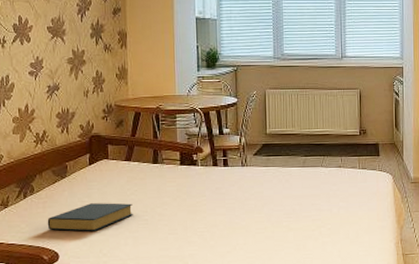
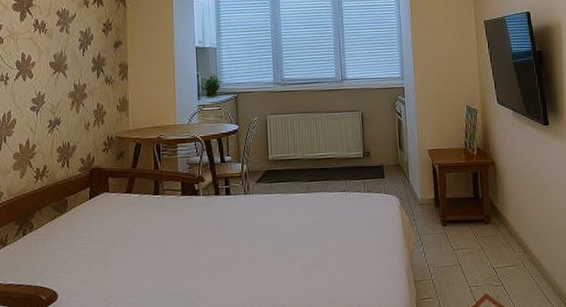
hardback book: present [47,203,133,232] -> none [46,237,134,269]

